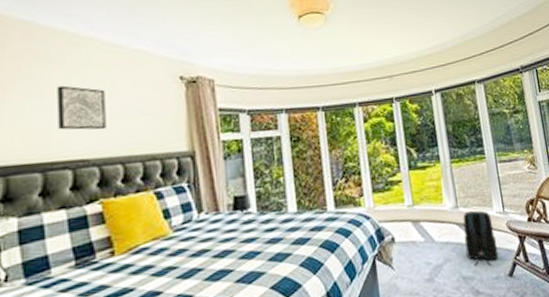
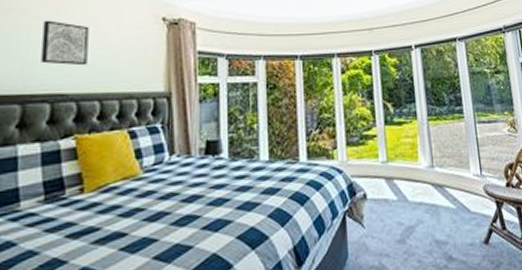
backpack: present [462,210,499,266] -> none [438,171,475,231]

